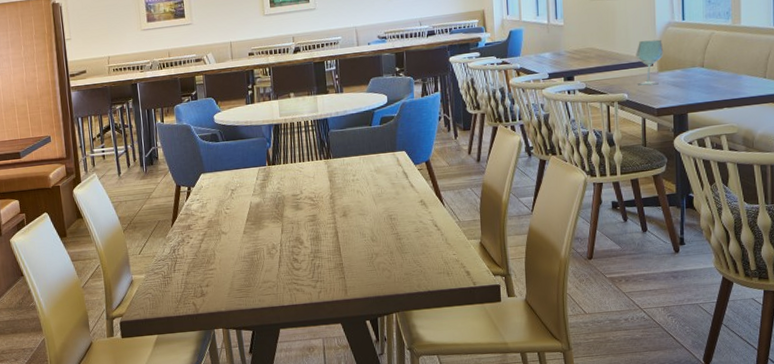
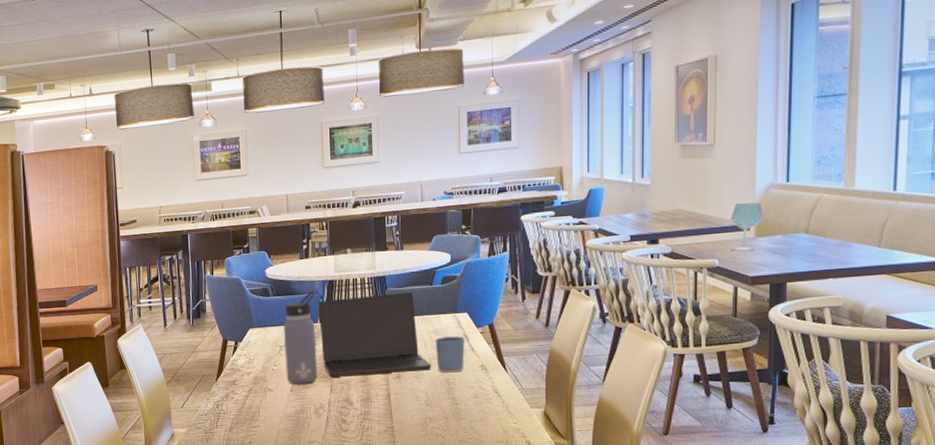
water bottle: none [233,134,269,227] -> present [283,290,318,384]
laptop: none [266,133,375,218] -> present [319,292,432,378]
mug: none [376,173,405,210] -> present [435,336,465,373]

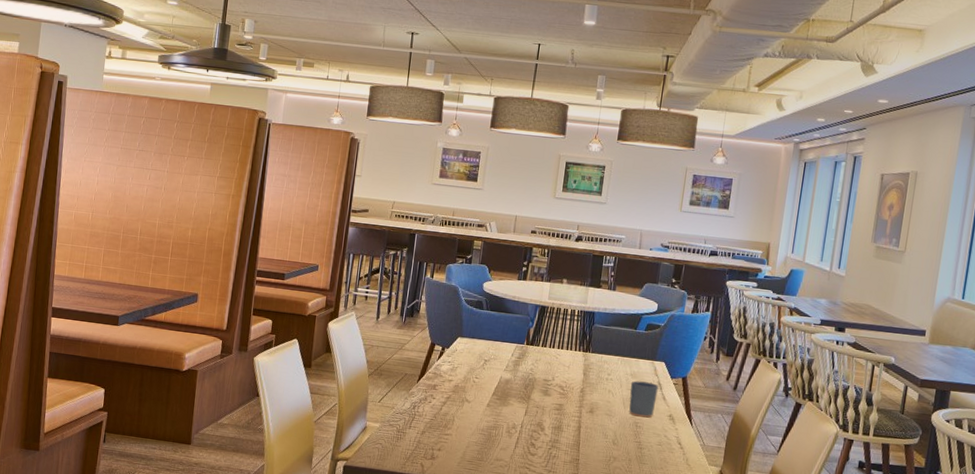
water bottle: present [283,290,318,384] -> none [485,312,528,402]
laptop: present [319,292,432,378] -> none [522,324,624,410]
wine glass: present [730,202,763,252] -> none [906,310,939,356]

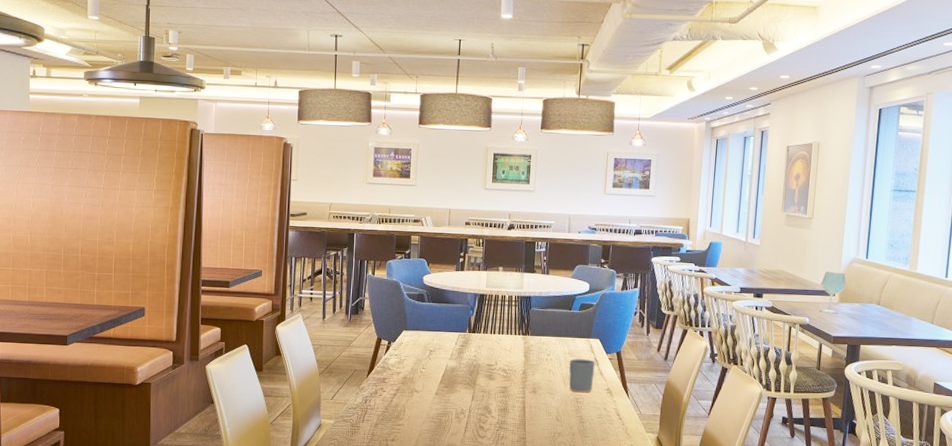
wine glass: none [906,310,939,356] -> present [818,272,846,314]

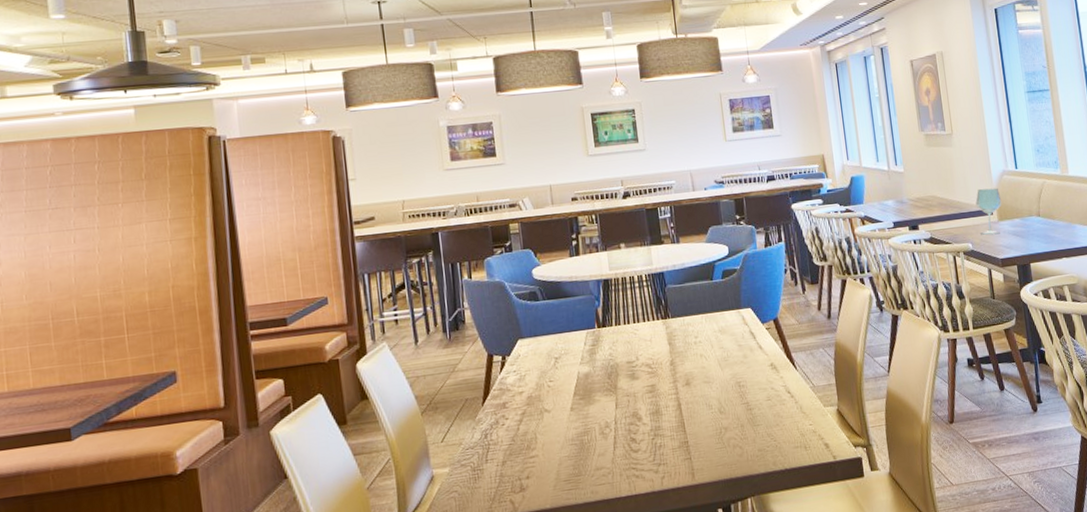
mug: present [569,359,595,393] -> none [721,333,754,376]

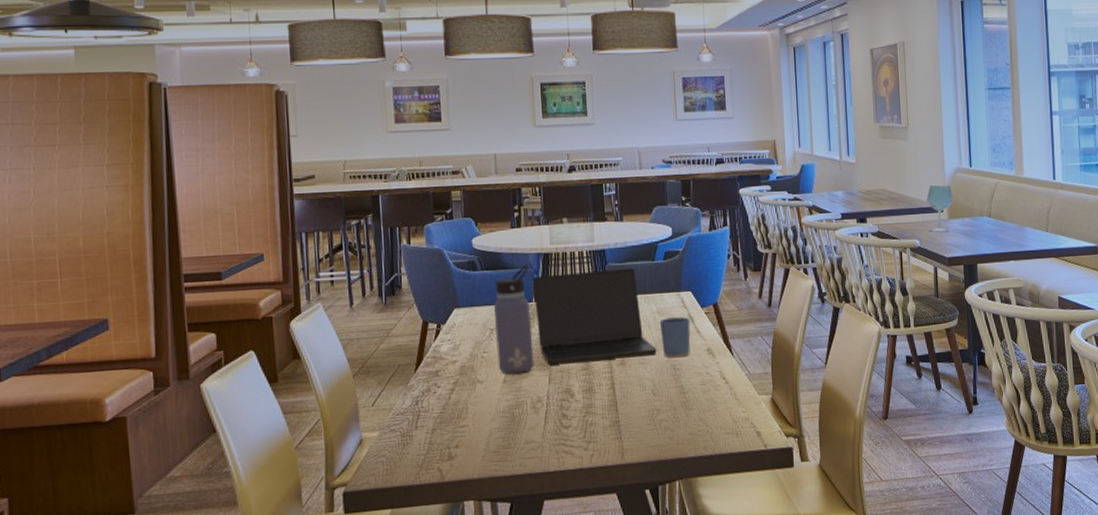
water bottle: none [556,291,601,402] -> present [493,264,534,374]
laptop: none [594,288,721,390] -> present [533,268,657,365]
mug: none [721,333,754,376] -> present [659,317,691,358]

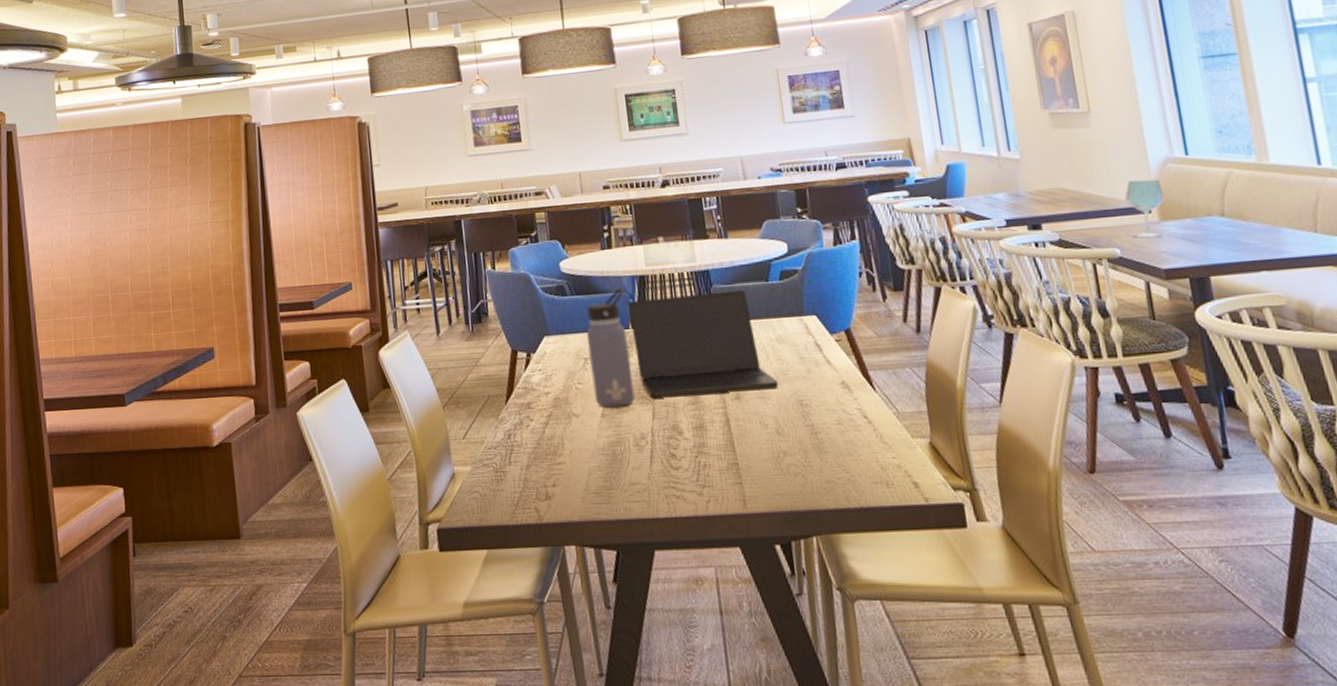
mug: present [659,317,691,358] -> none [779,345,820,392]

